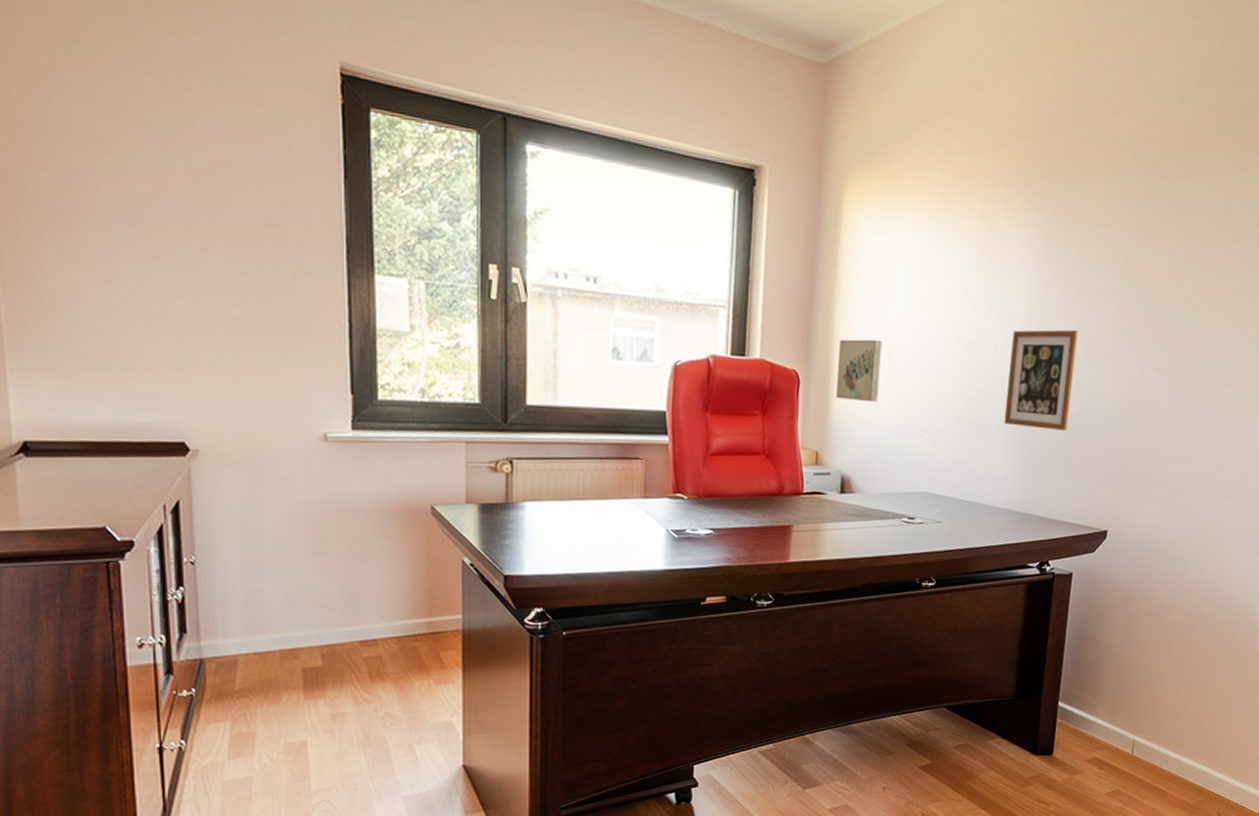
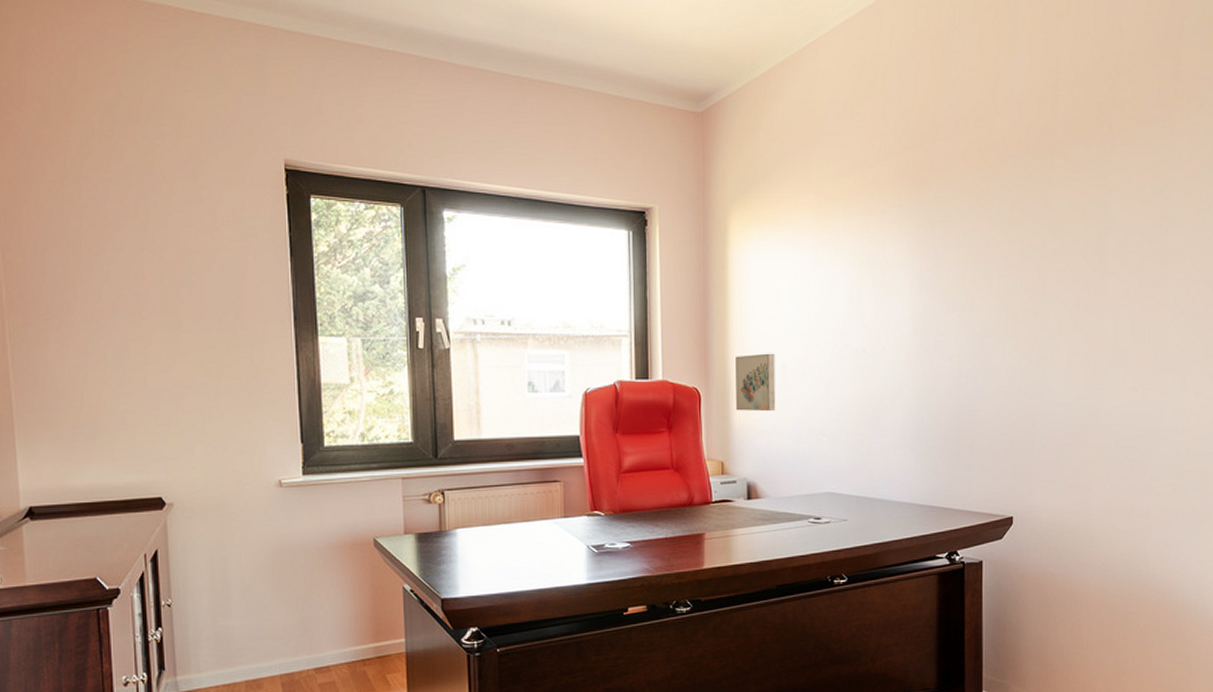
picture frame: present [1004,329,1078,431] -> none [898,327,963,423]

